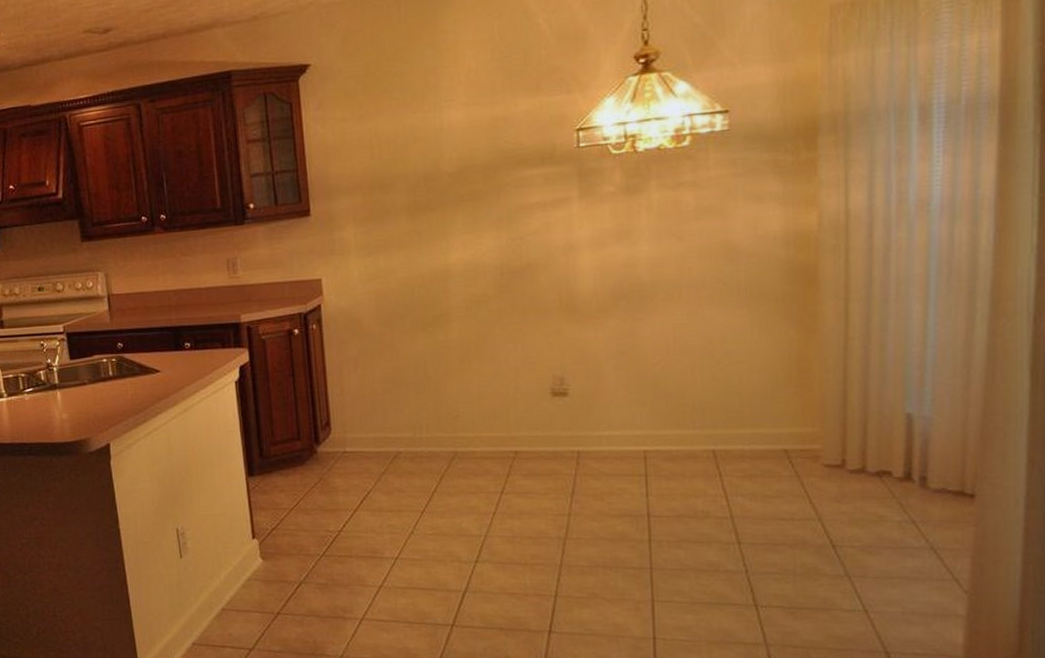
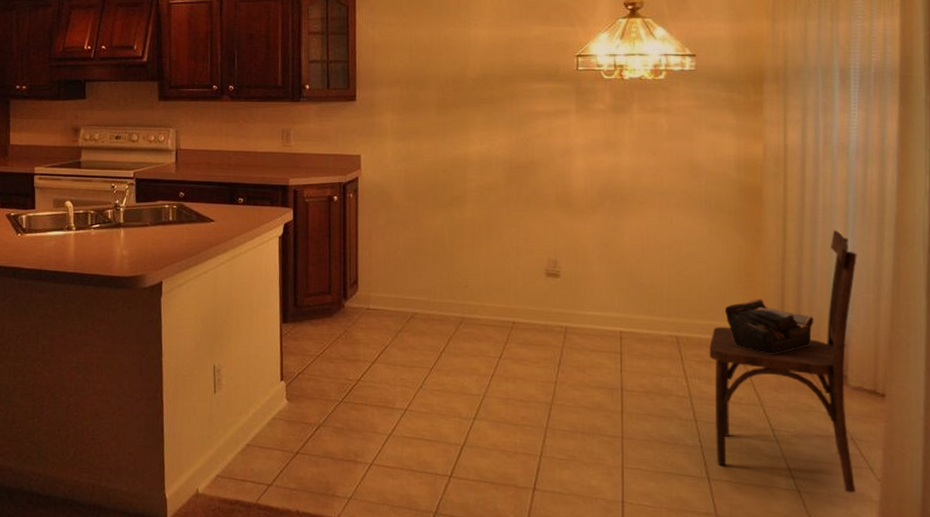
dining chair: none [754,306,940,609] -> present [709,230,857,493]
tote bag: none [771,397,885,460] -> present [724,298,814,354]

